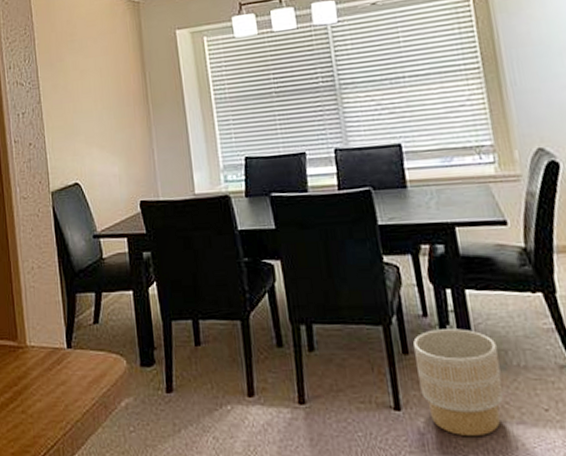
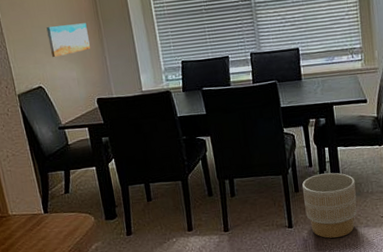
wall art: none [89,108,136,149] -> present [46,23,90,58]

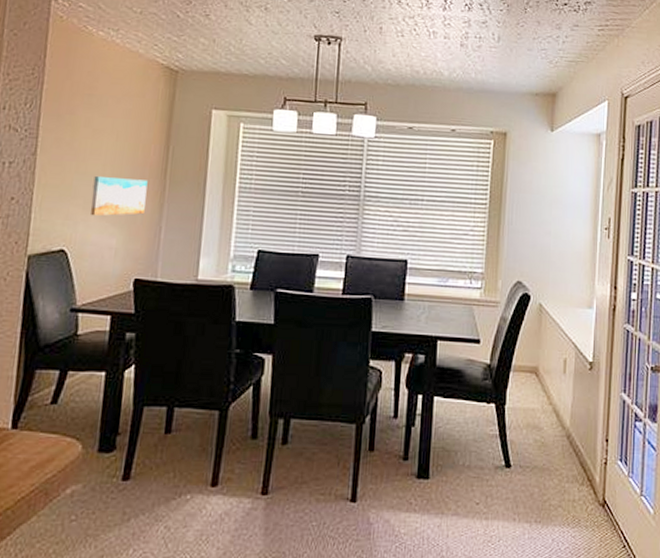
planter: present [302,172,357,239] -> none [377,430,450,527]

